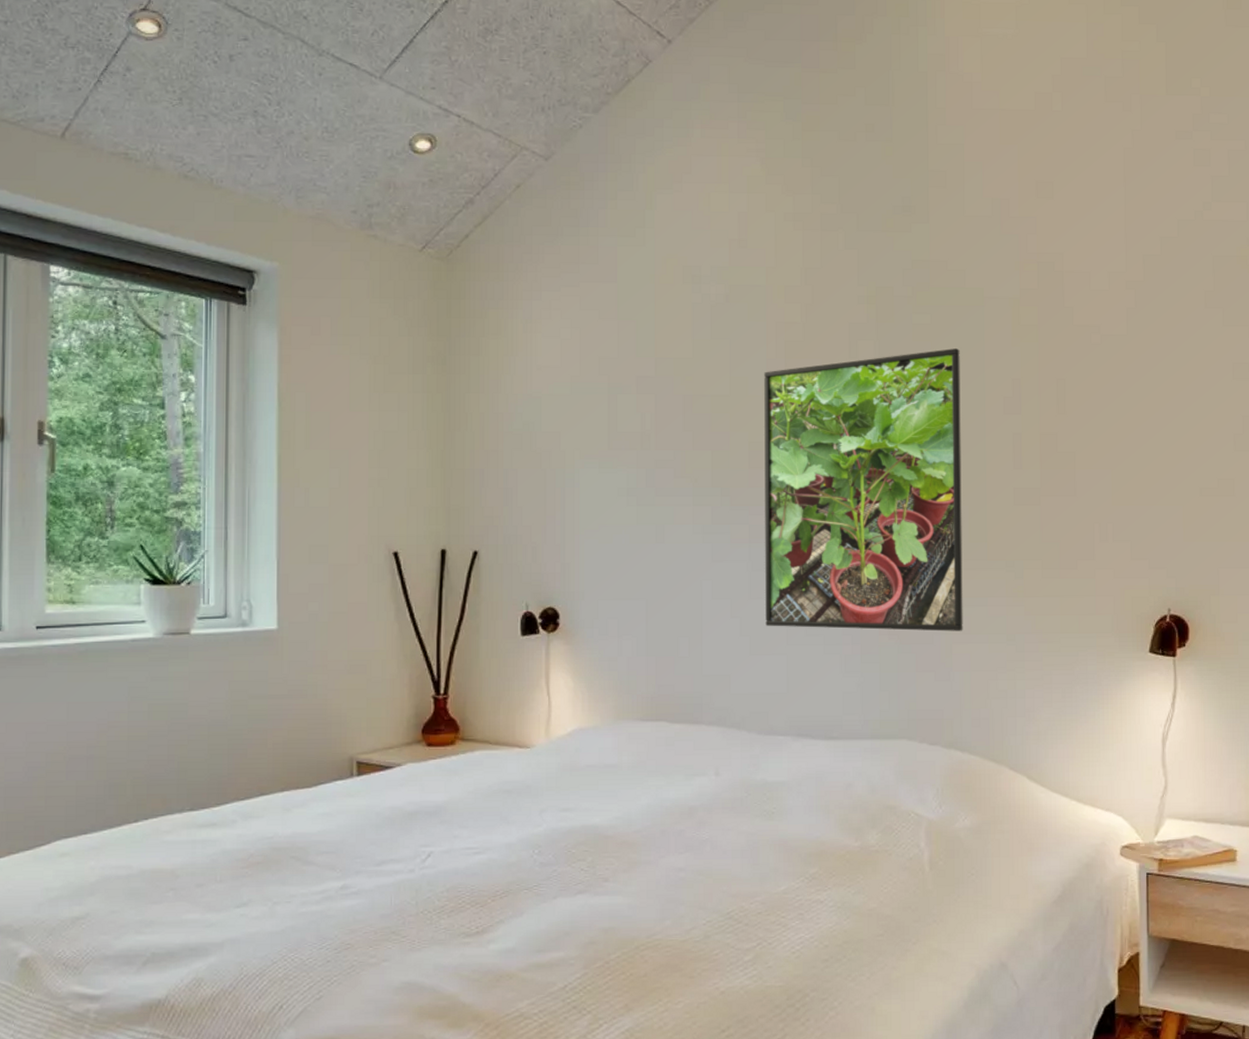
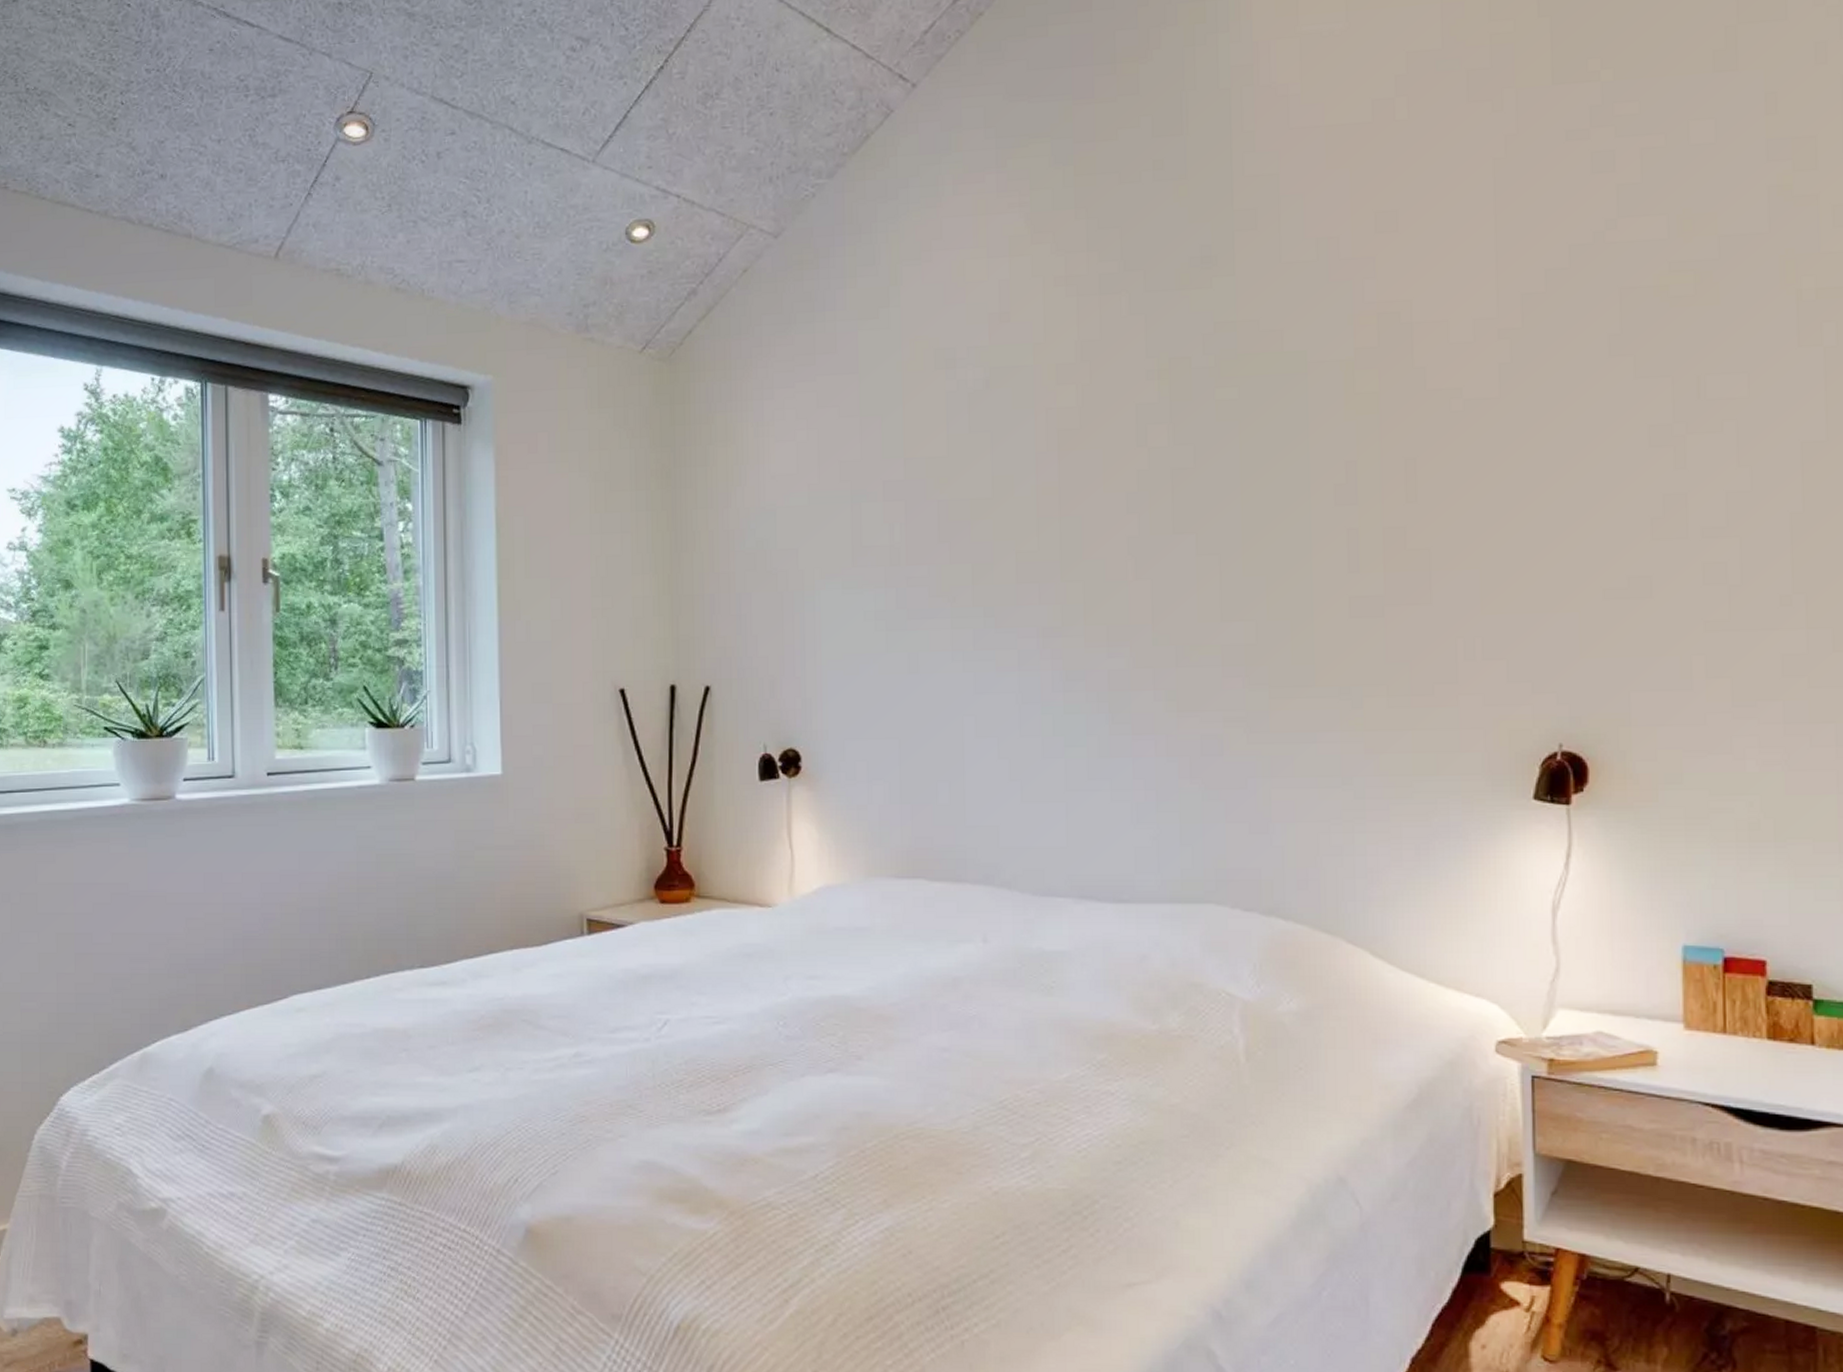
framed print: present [764,348,963,631] -> none [1033,427,1285,774]

